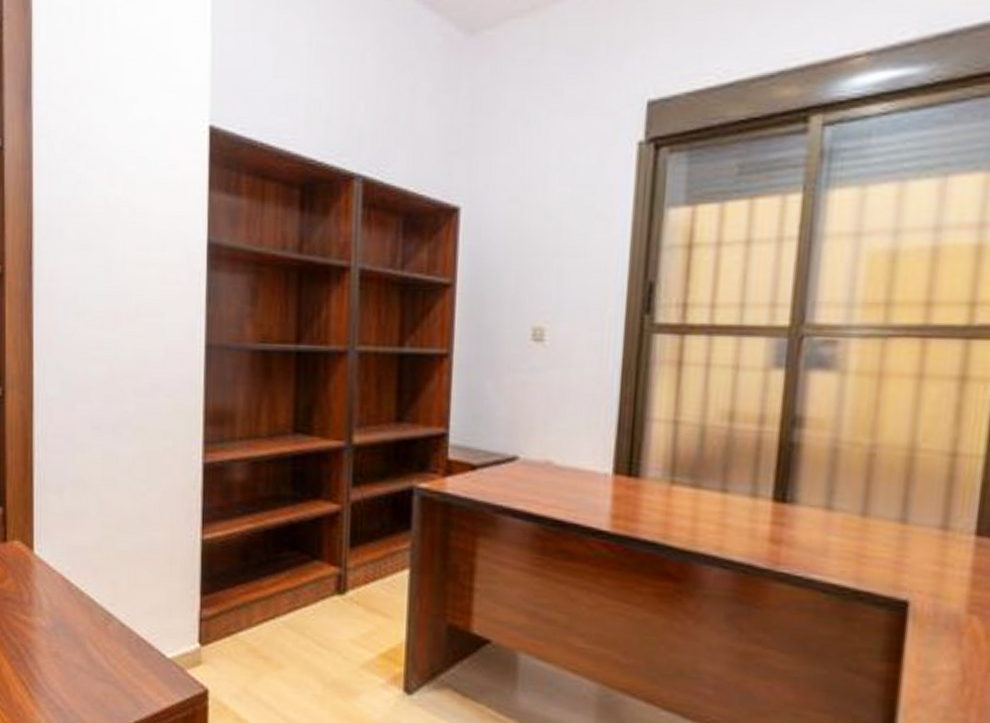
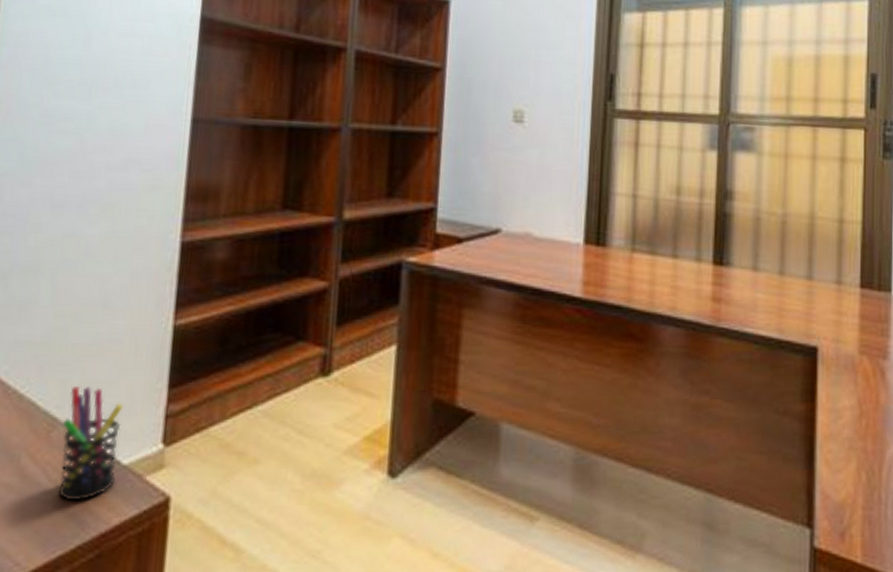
pen holder: none [116,588,164,685] -> present [58,386,123,501]

